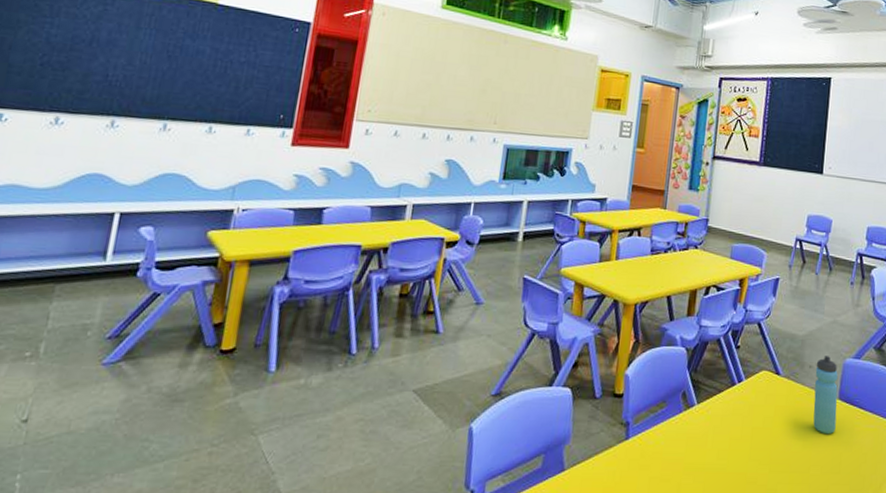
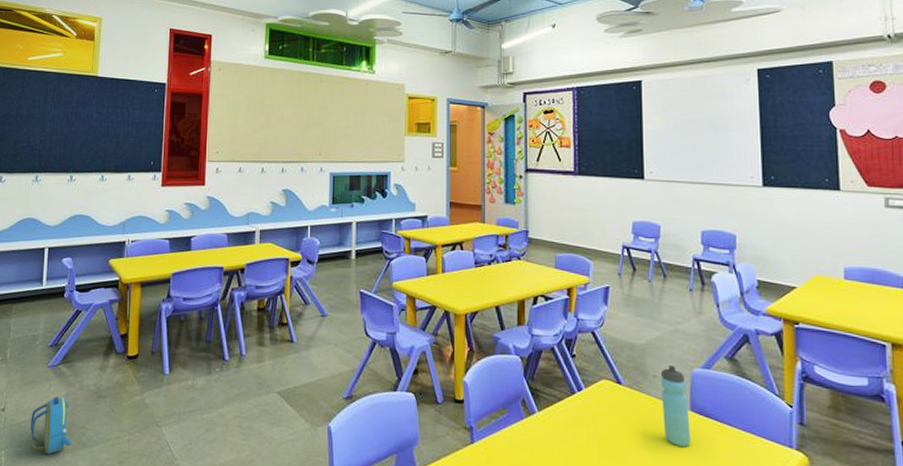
backpack: none [64,402,128,476] -> present [30,396,72,455]

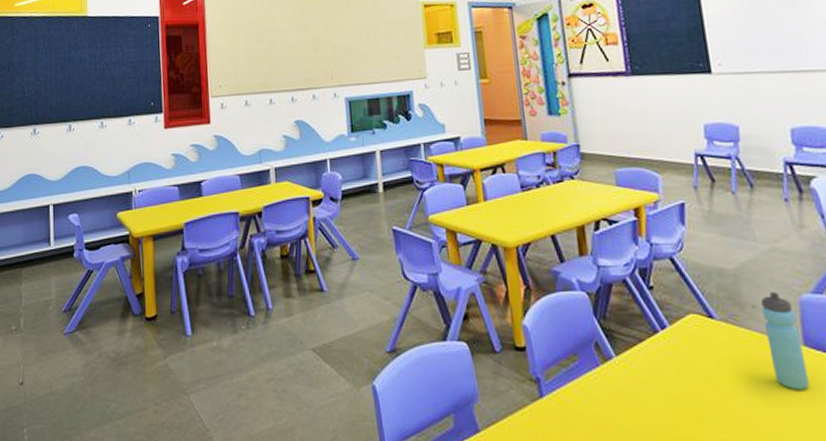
backpack: present [30,396,72,455] -> none [51,366,96,431]

